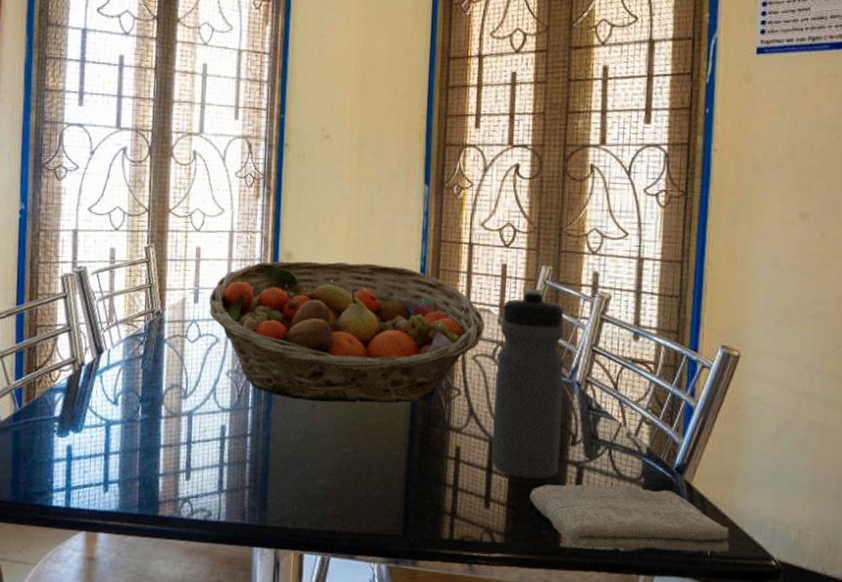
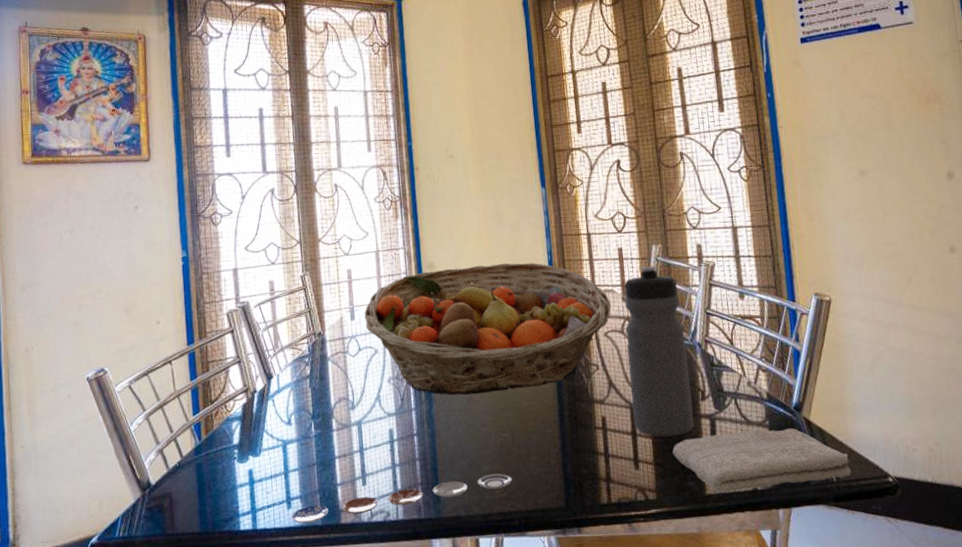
plate: none [106,489,348,510] -> present [290,473,512,524]

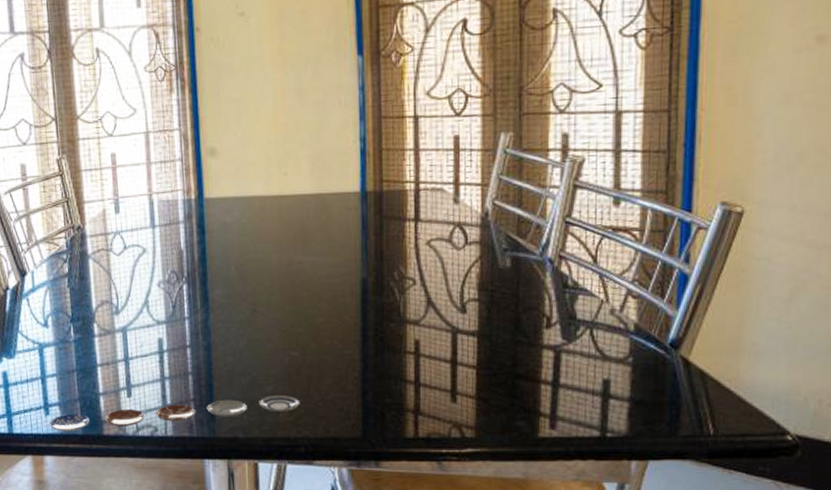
fruit basket: present [364,262,611,396] -> none [131,150,438,306]
water bottle: present [624,265,694,438] -> none [454,159,533,369]
washcloth: present [672,428,852,492] -> none [501,365,737,437]

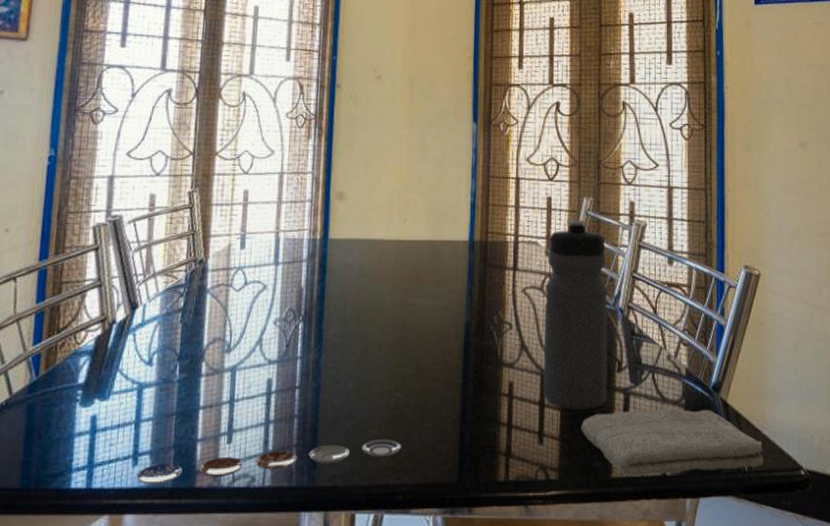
water bottle: none [454,159,533,369] -> present [544,219,608,411]
washcloth: none [501,365,737,437] -> present [581,407,764,476]

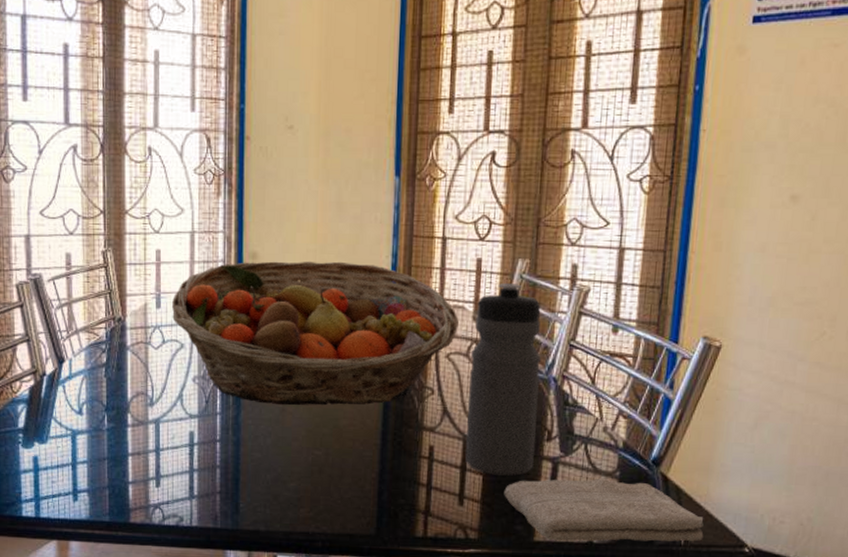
plate: present [135,439,402,484] -> none [76,491,320,518]
fruit basket: none [256,200,533,346] -> present [172,261,459,406]

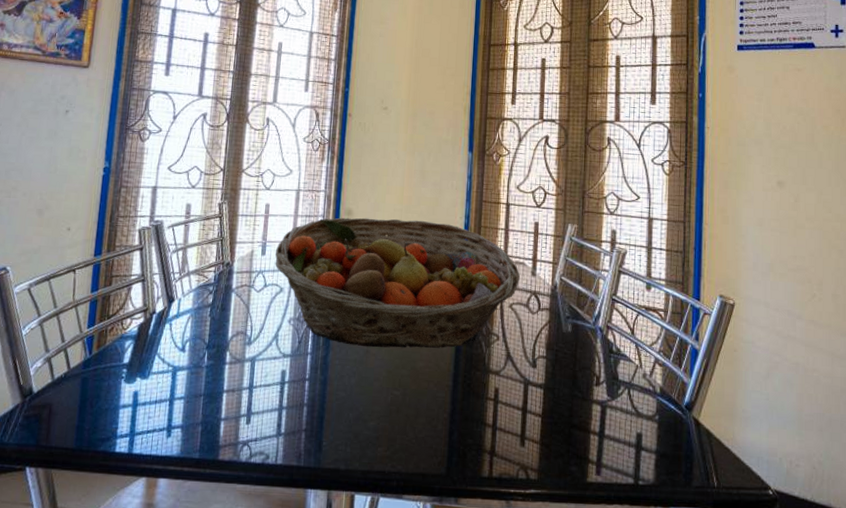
water bottle: present [465,282,541,477] -> none [526,243,588,419]
washcloth: present [504,478,704,542] -> none [560,421,733,484]

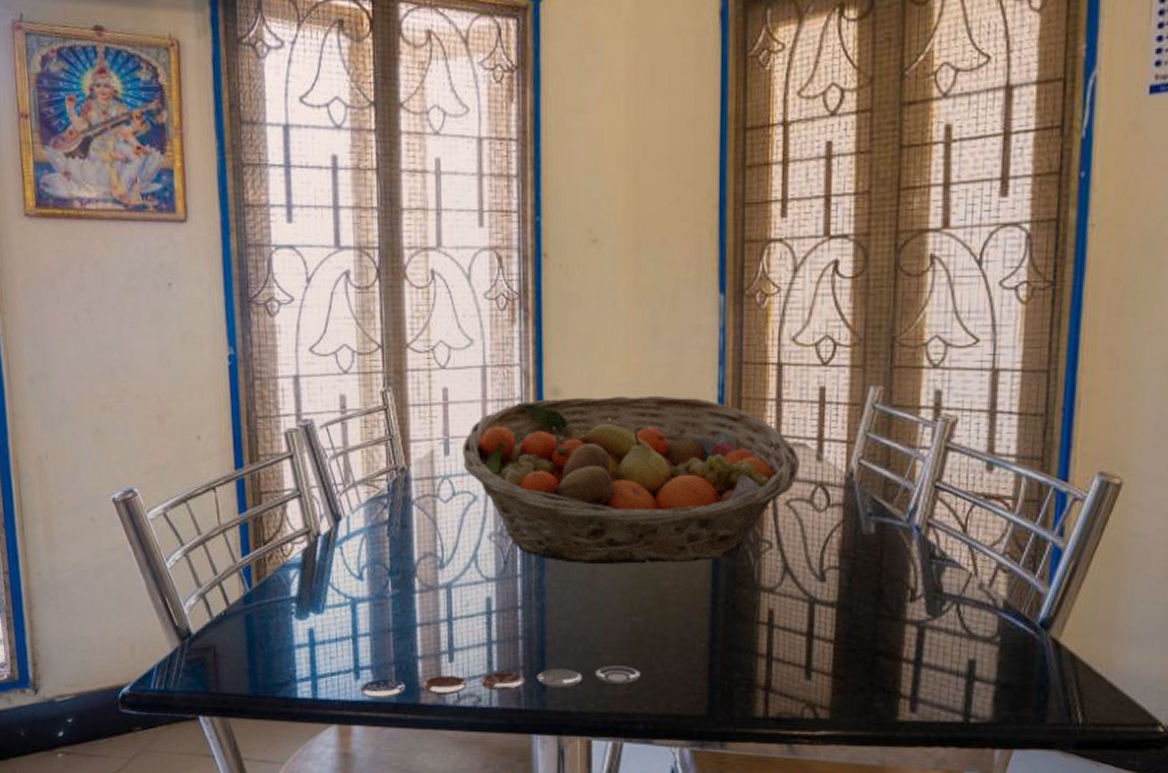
plate: none [168,430,397,455] -> present [358,665,641,699]

